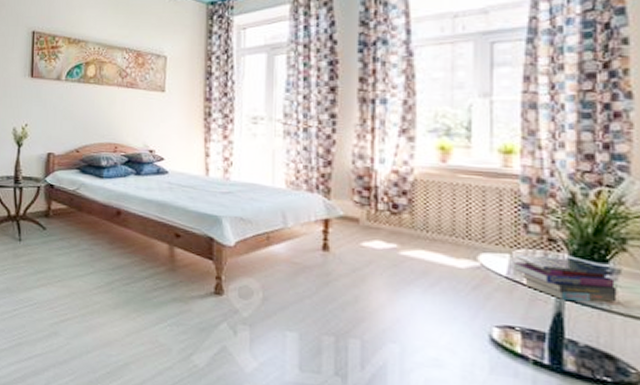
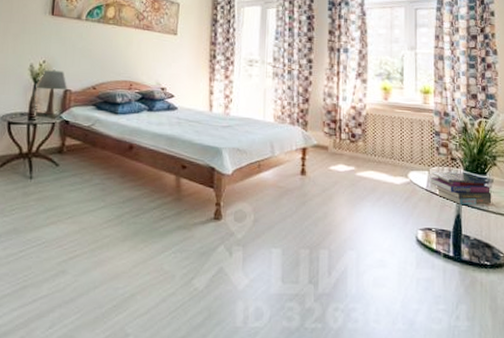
table lamp: none [21,132,50,178] -> present [37,69,67,115]

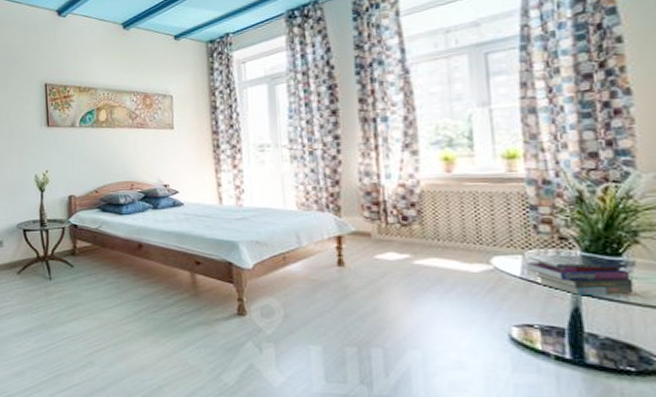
table lamp: present [37,69,67,115] -> none [44,177,71,220]

